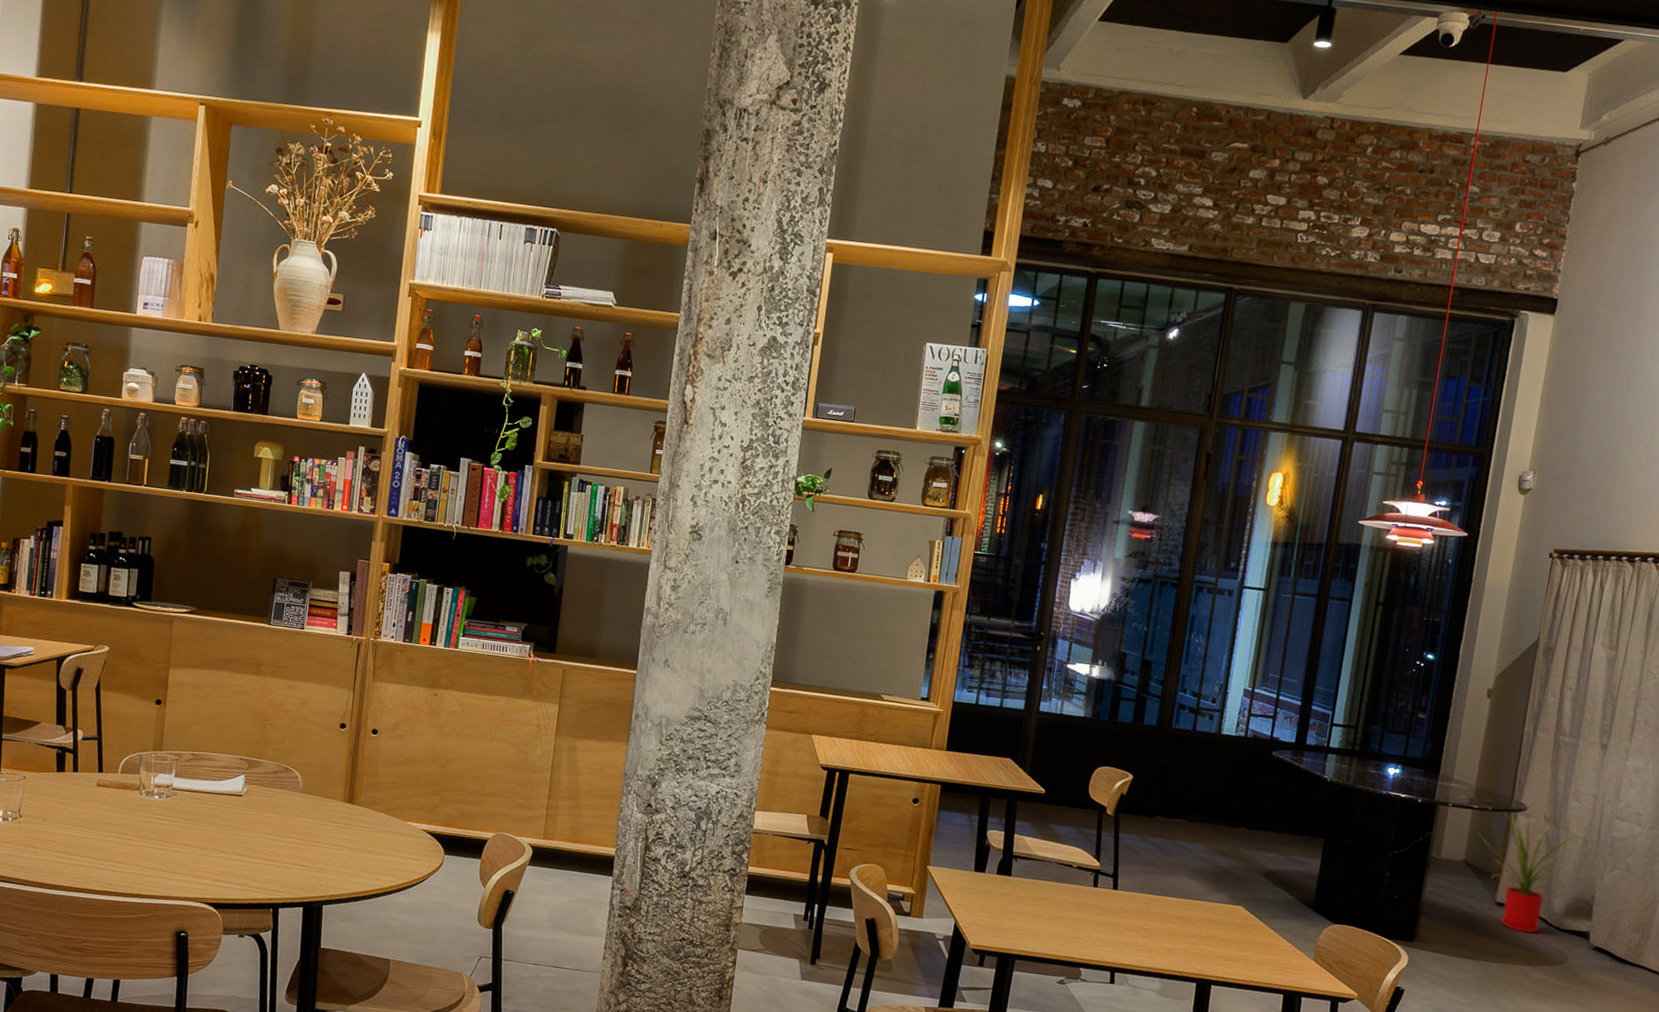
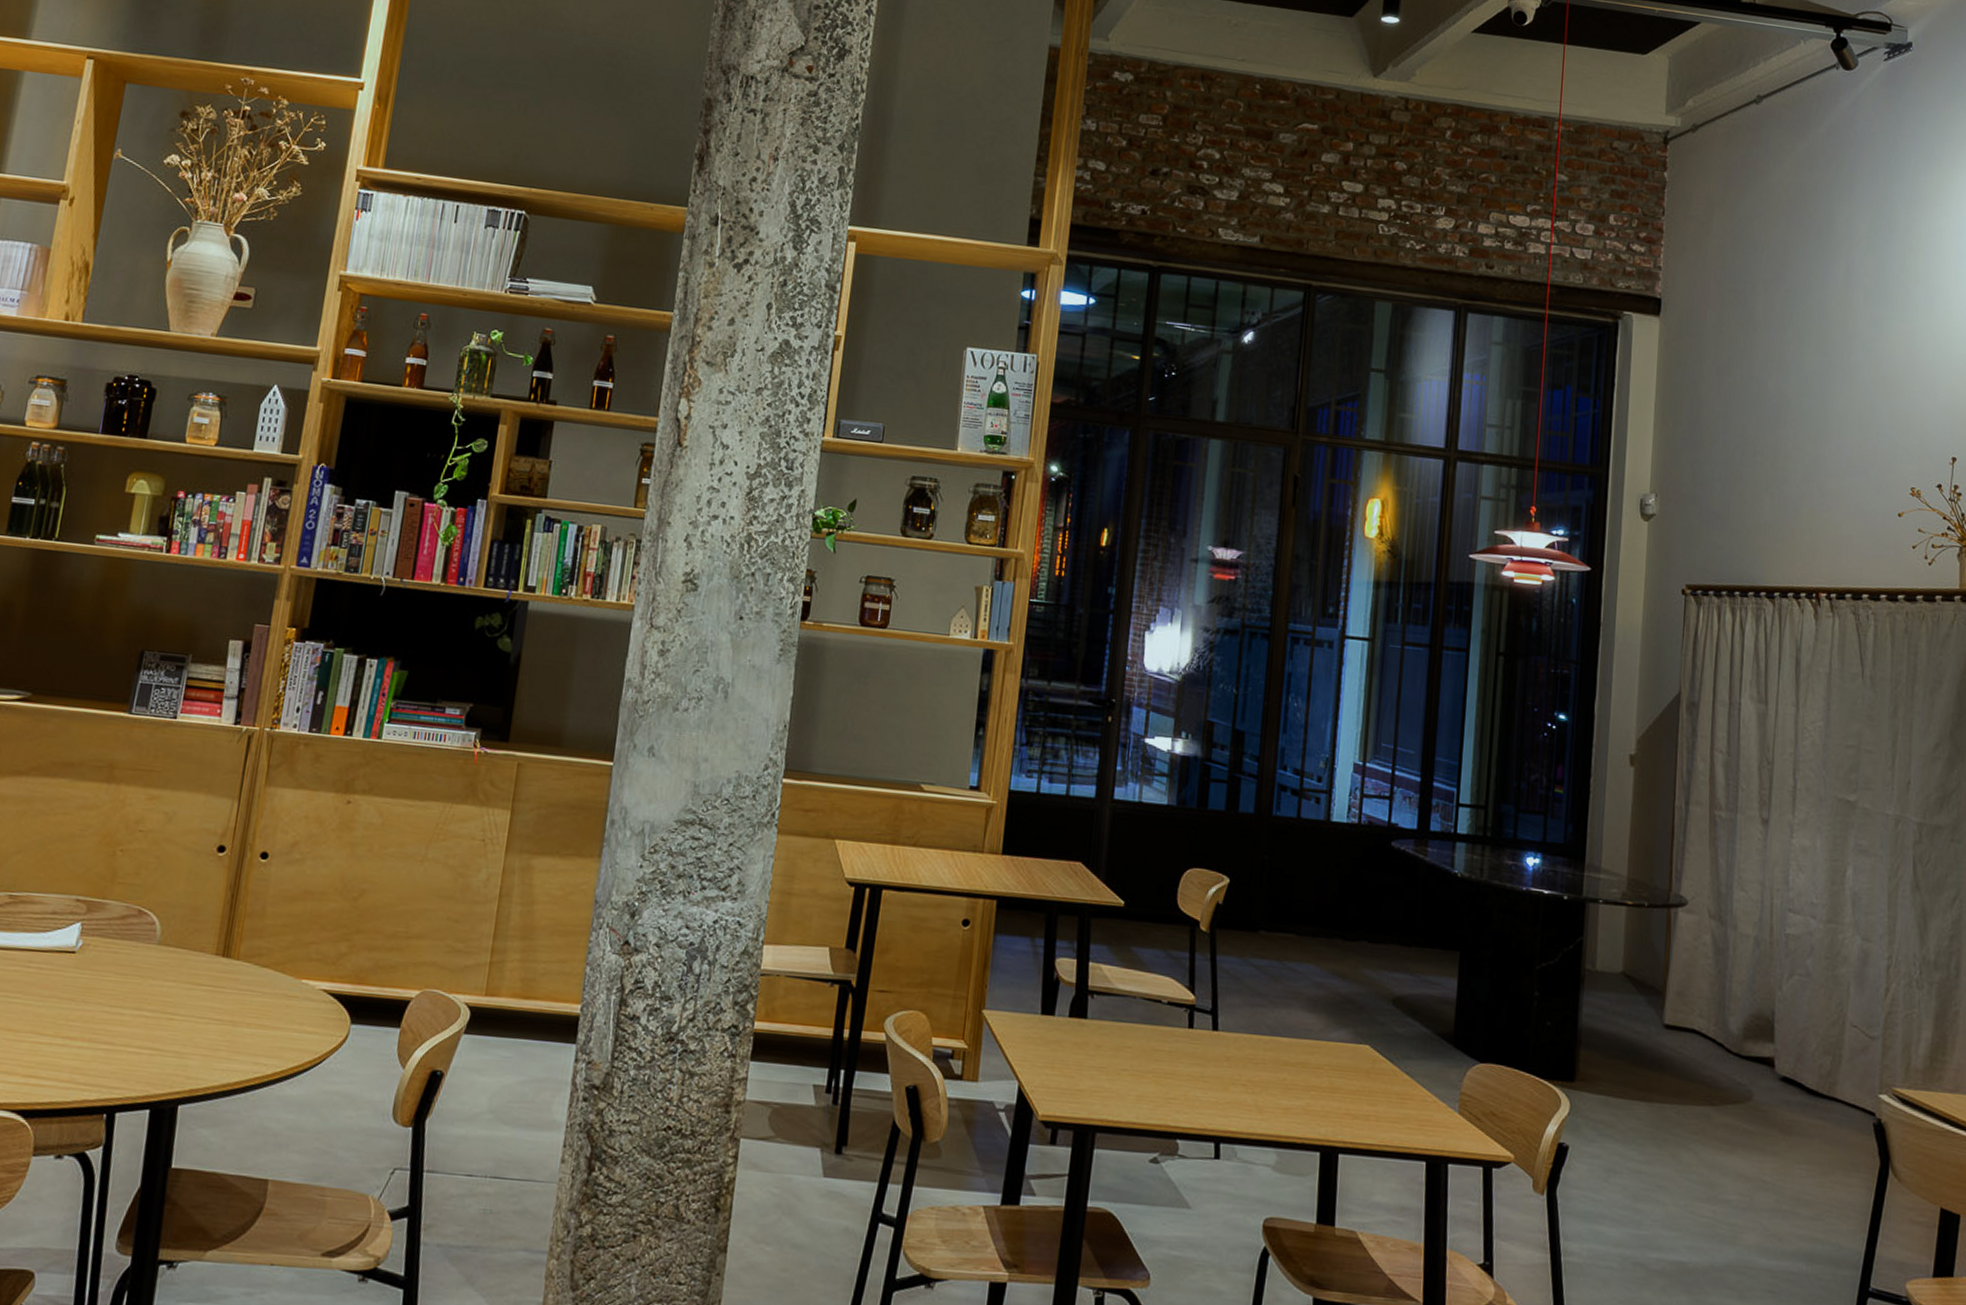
house plant: present [1479,807,1581,934] -> none [1636,900,1754,1063]

